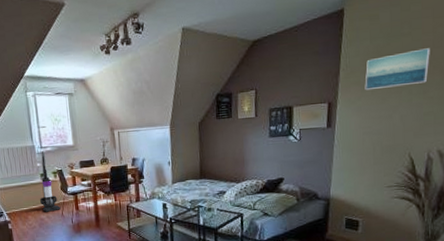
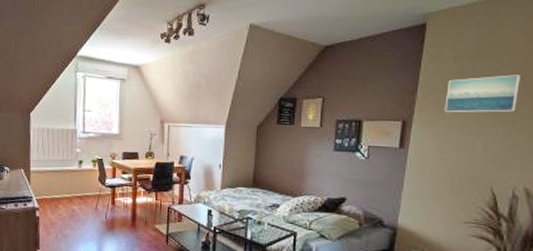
vacuum cleaner: present [40,151,61,212] -> none [74,137,96,203]

